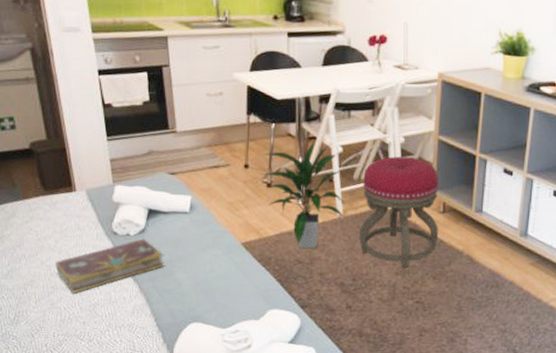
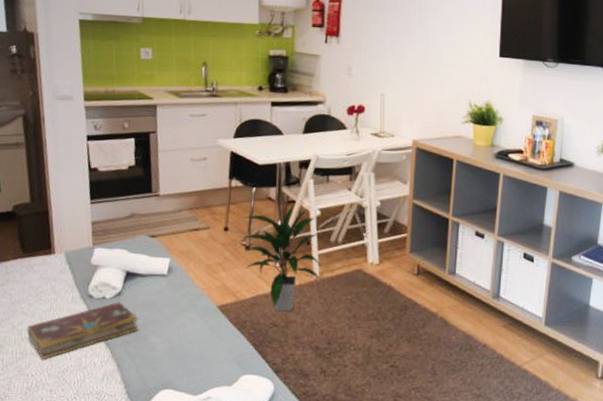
stool: present [359,156,439,267] -> none [335,219,414,330]

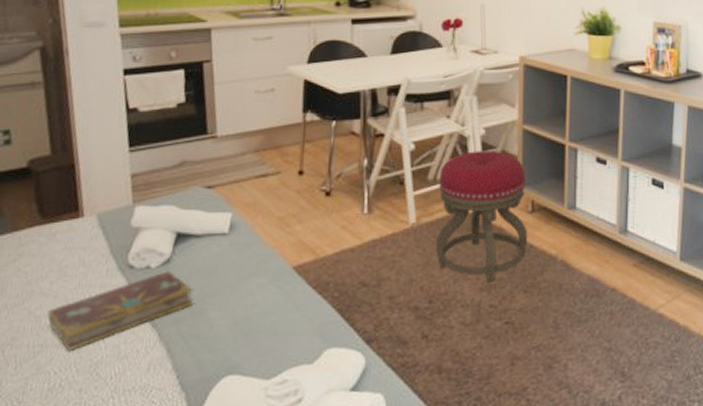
indoor plant: present [241,204,322,312] -> none [319,138,418,268]
stool: none [335,219,414,330] -> present [436,151,528,281]

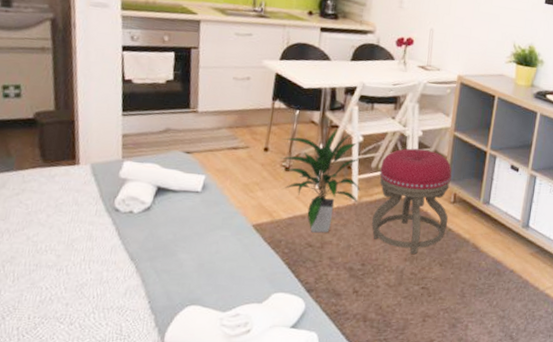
book: present [47,271,193,352] -> none [43,216,167,273]
indoor plant: none [319,138,418,268] -> present [281,129,361,233]

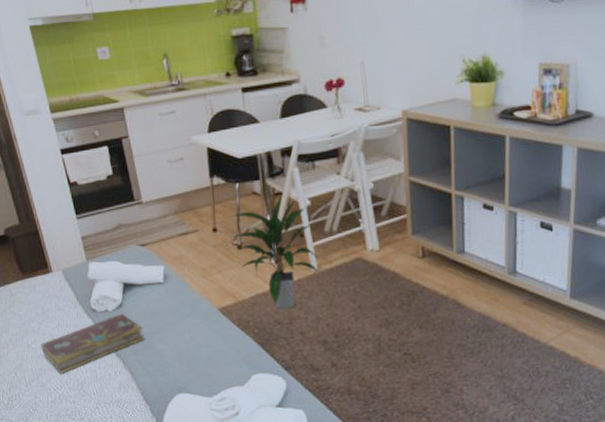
book: none [43,216,167,273] -> present [41,313,145,375]
stool: present [372,148,452,254] -> none [335,202,421,319]

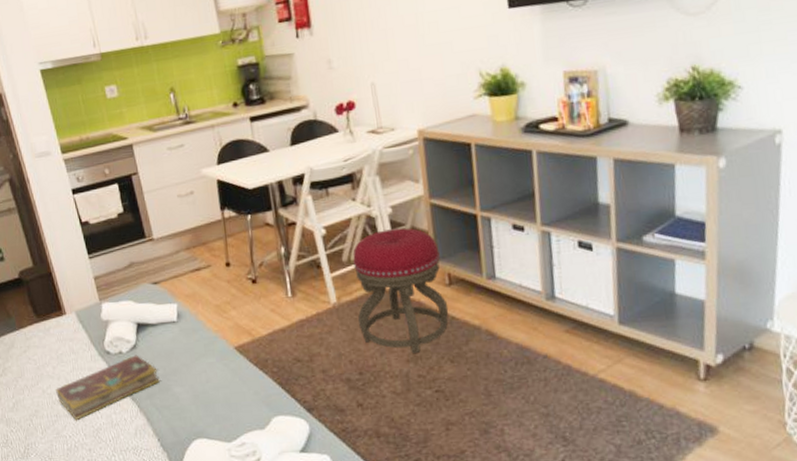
indoor plant: present [229,196,319,309] -> none [242,226,338,346]
stool: none [335,202,421,319] -> present [353,228,449,353]

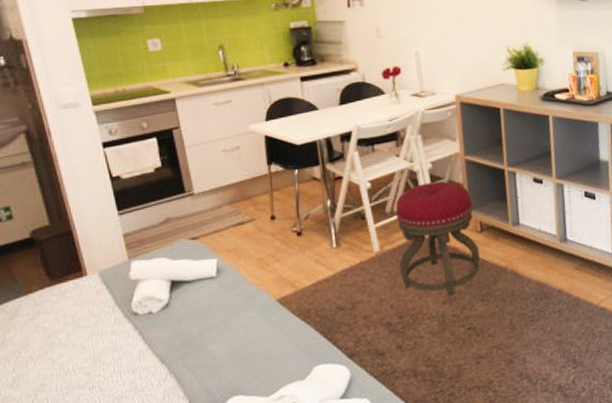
book: present [56,355,160,421] -> none [69,314,194,391]

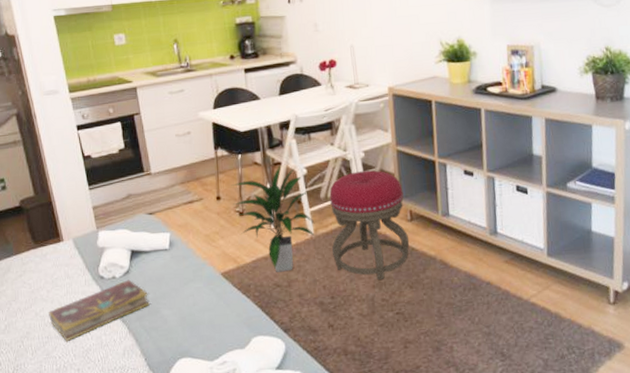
book: none [69,314,194,391] -> present [49,280,150,342]
indoor plant: none [288,180,381,295] -> present [232,165,315,272]

